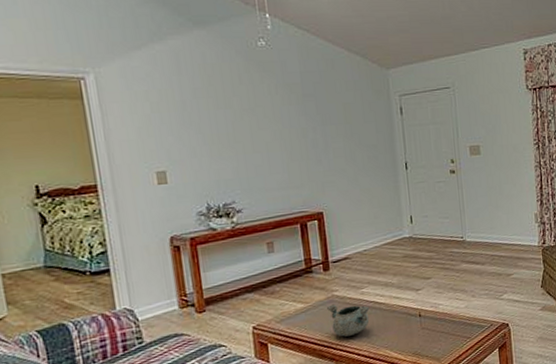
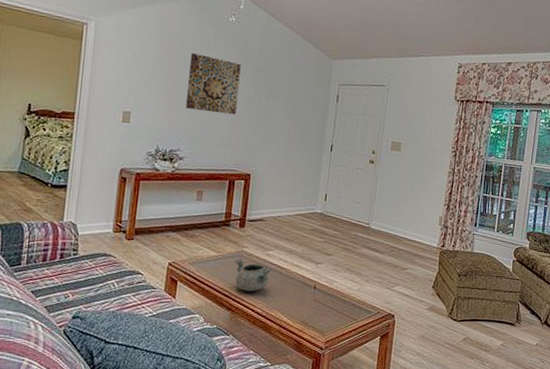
wall art: none [221,90,291,155] -> present [186,53,241,115]

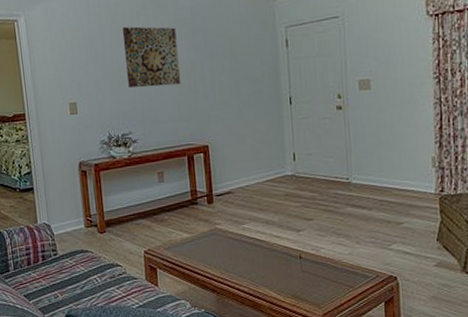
decorative bowl: present [235,259,272,292] -> none [210,237,250,270]

